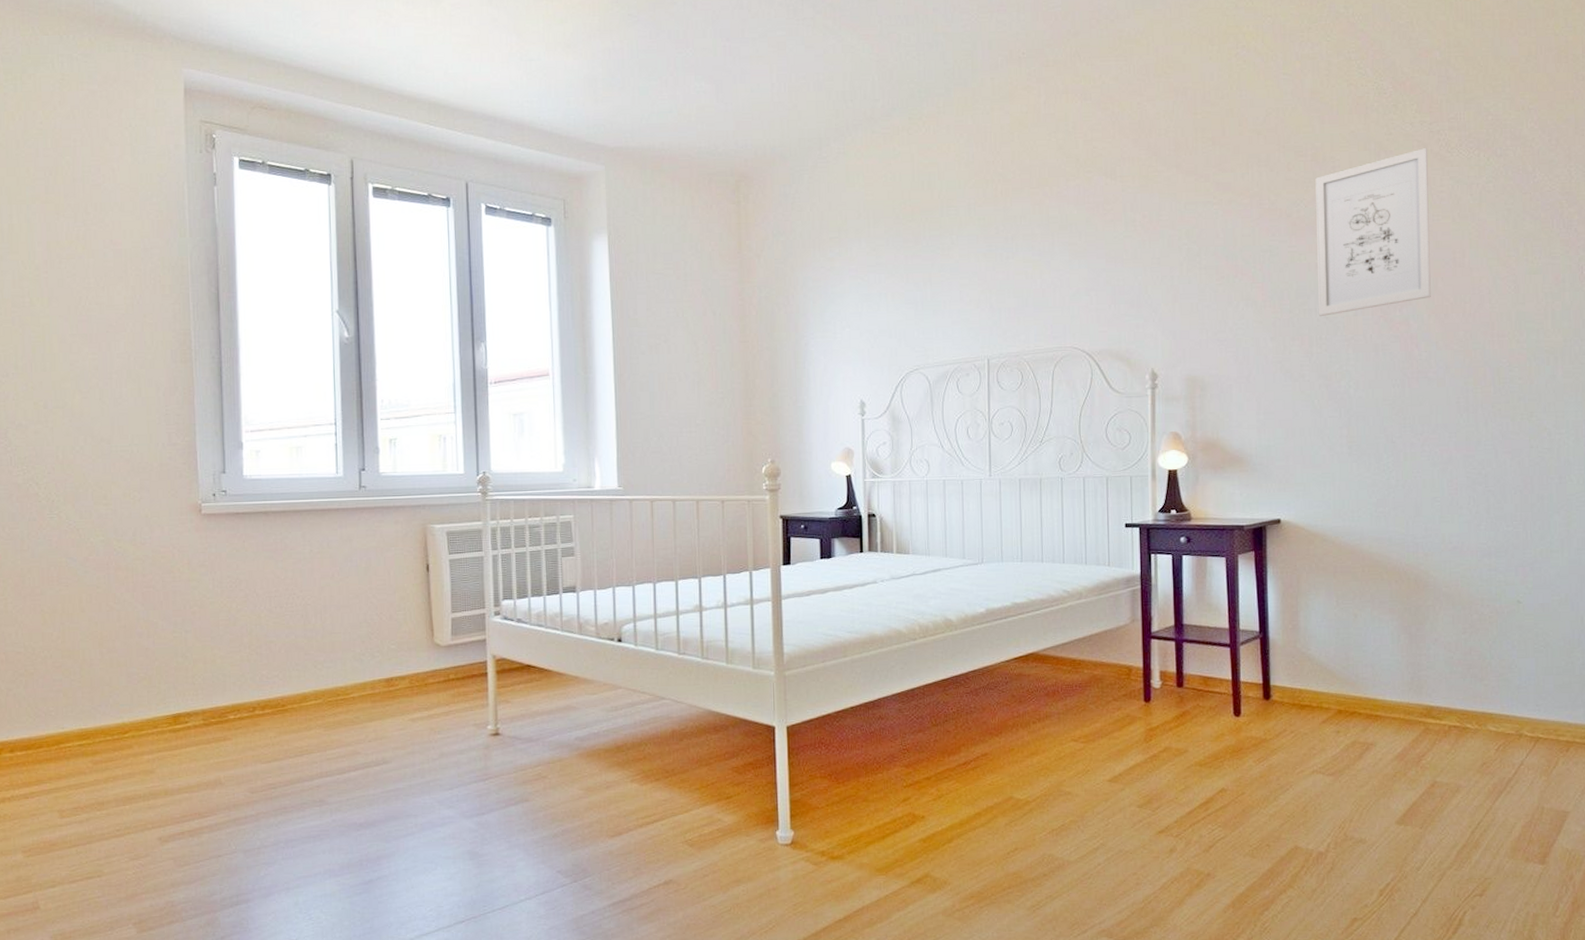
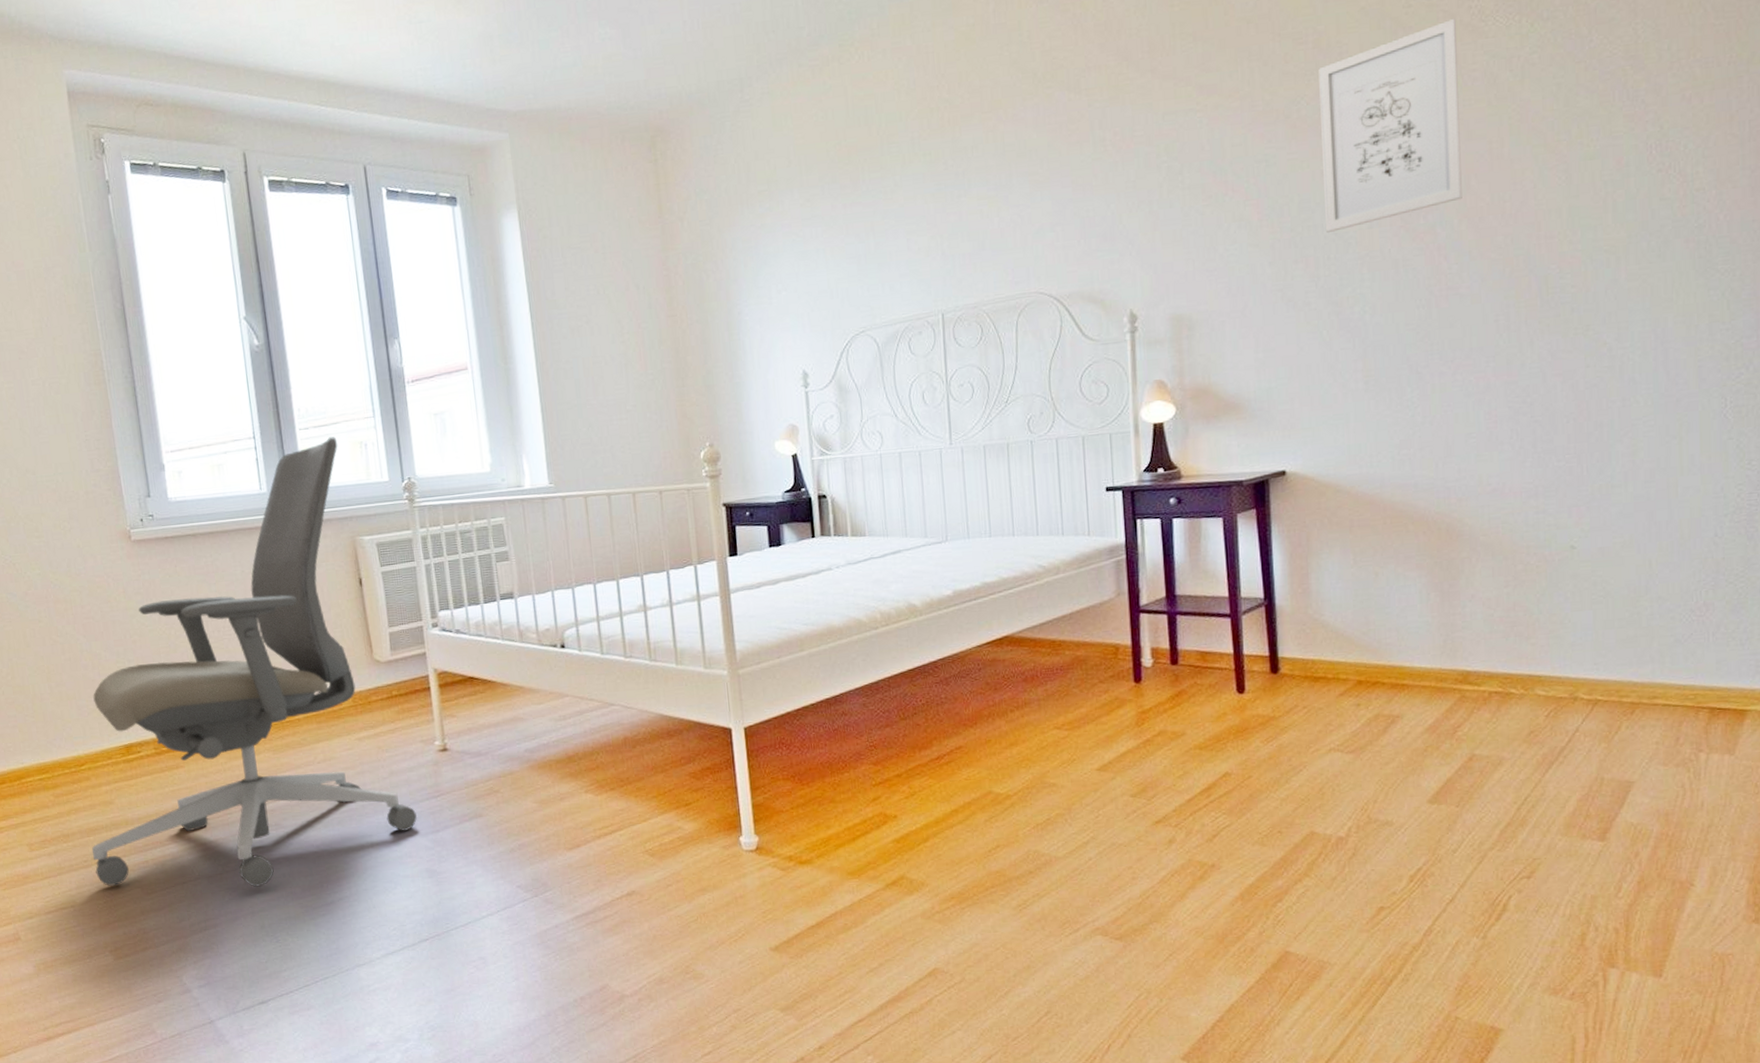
office chair: none [126,428,463,863] -> present [92,437,417,887]

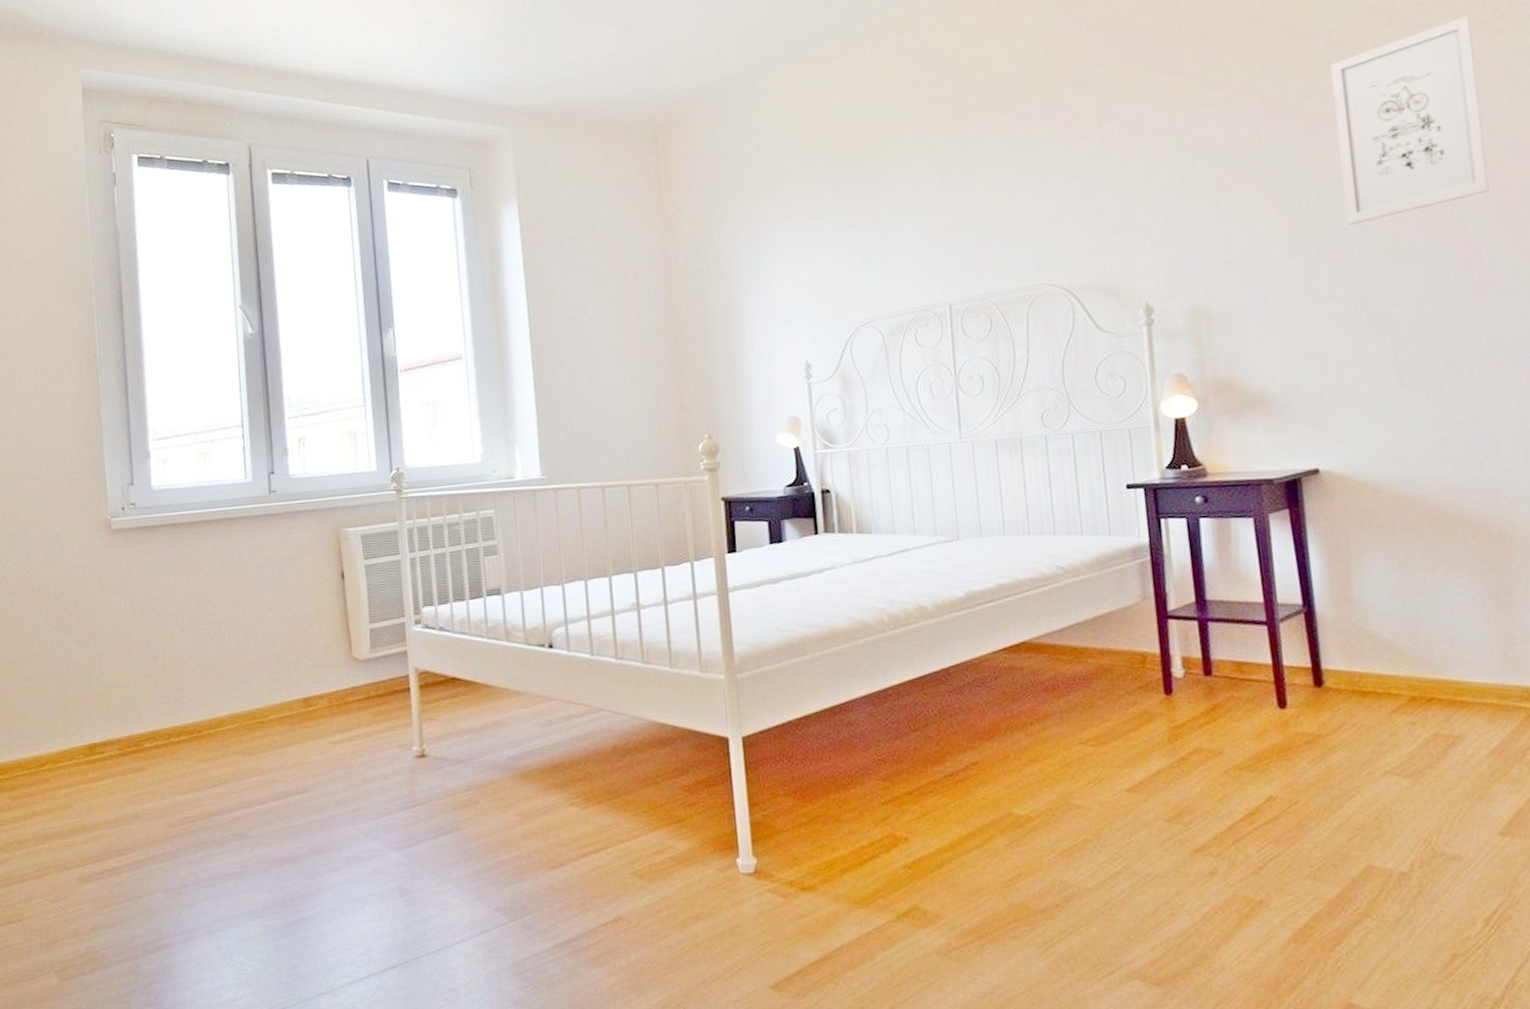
office chair: present [92,437,417,887] -> none [45,425,390,903]

